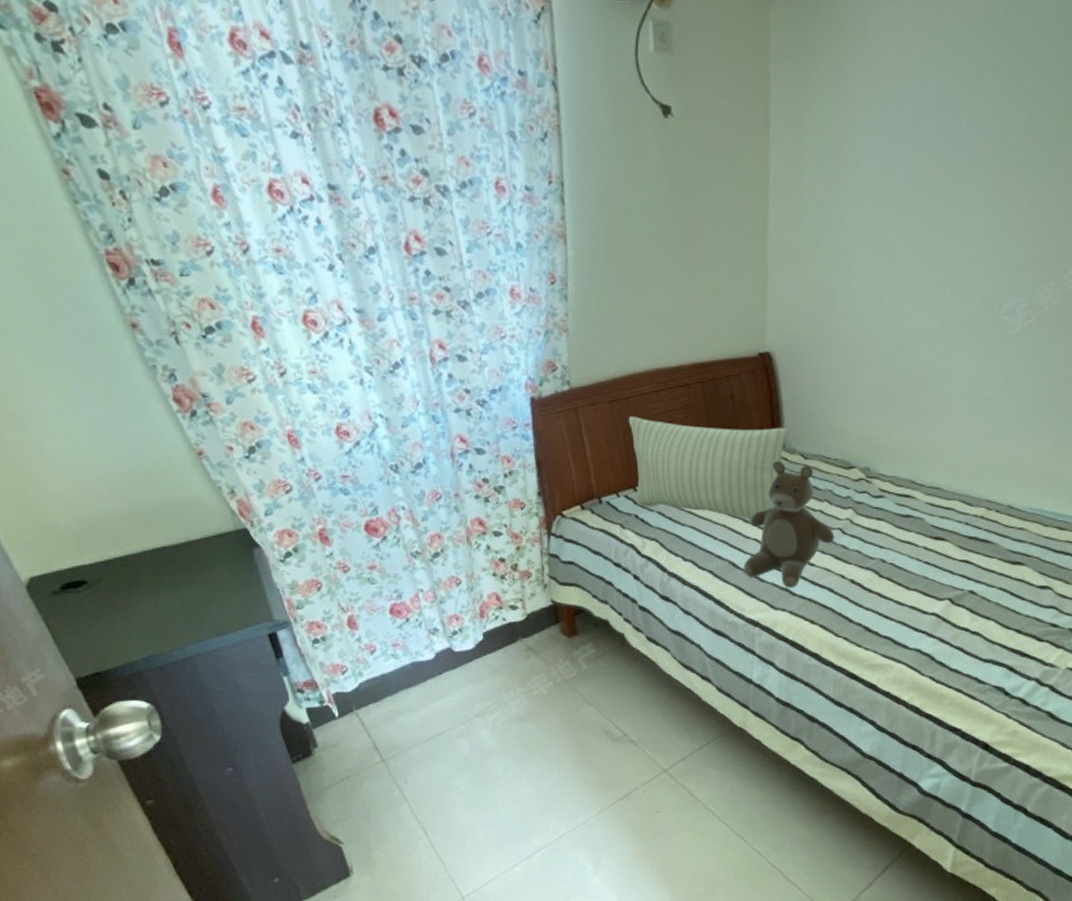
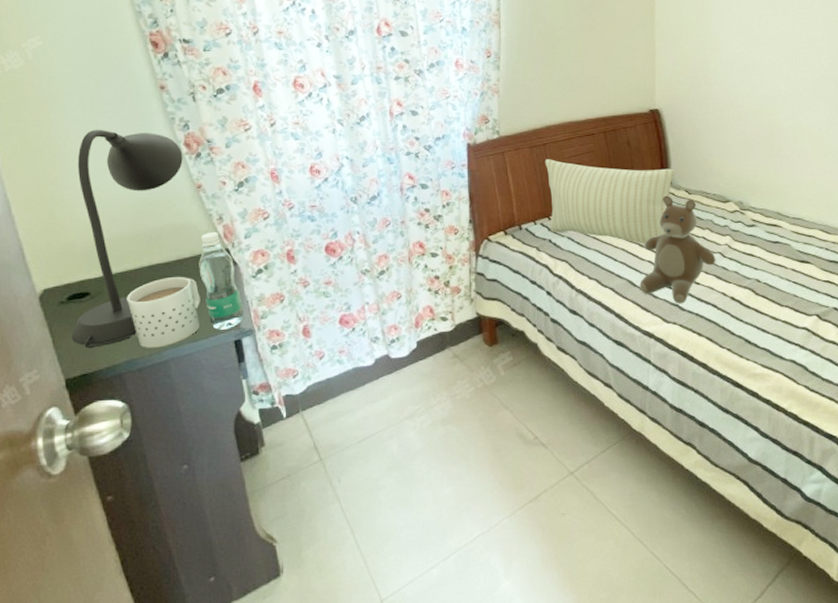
desk lamp: none [40,380,176,645] -> present [72,129,183,349]
mug: none [132,561,226,643] -> present [127,276,200,348]
bottle: none [212,508,276,622] -> present [198,231,243,330]

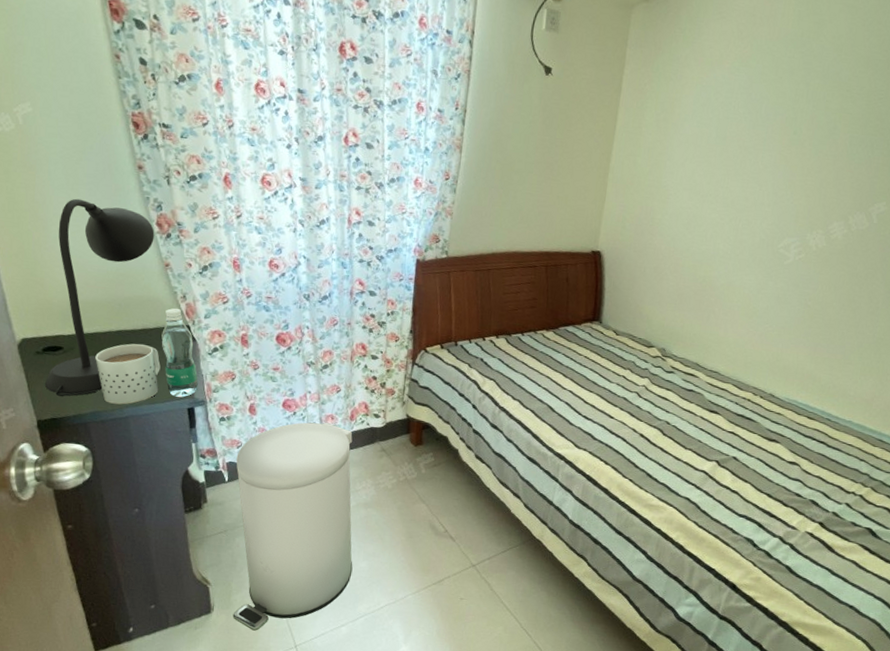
pedal bin: none [293,335,437,590] -> present [232,422,353,631]
pillow: present [545,159,674,244] -> none [483,284,606,375]
bear: present [639,195,716,304] -> none [558,333,633,434]

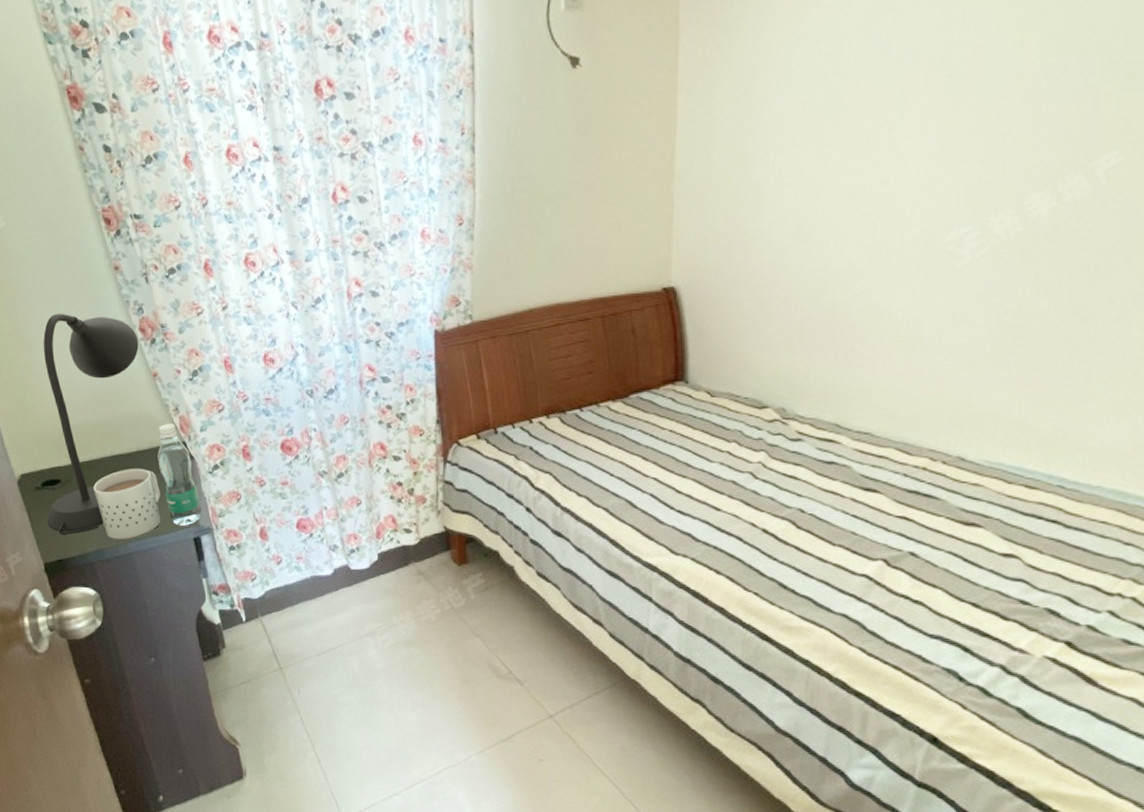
pedal bin: present [232,422,353,631] -> none [252,544,400,800]

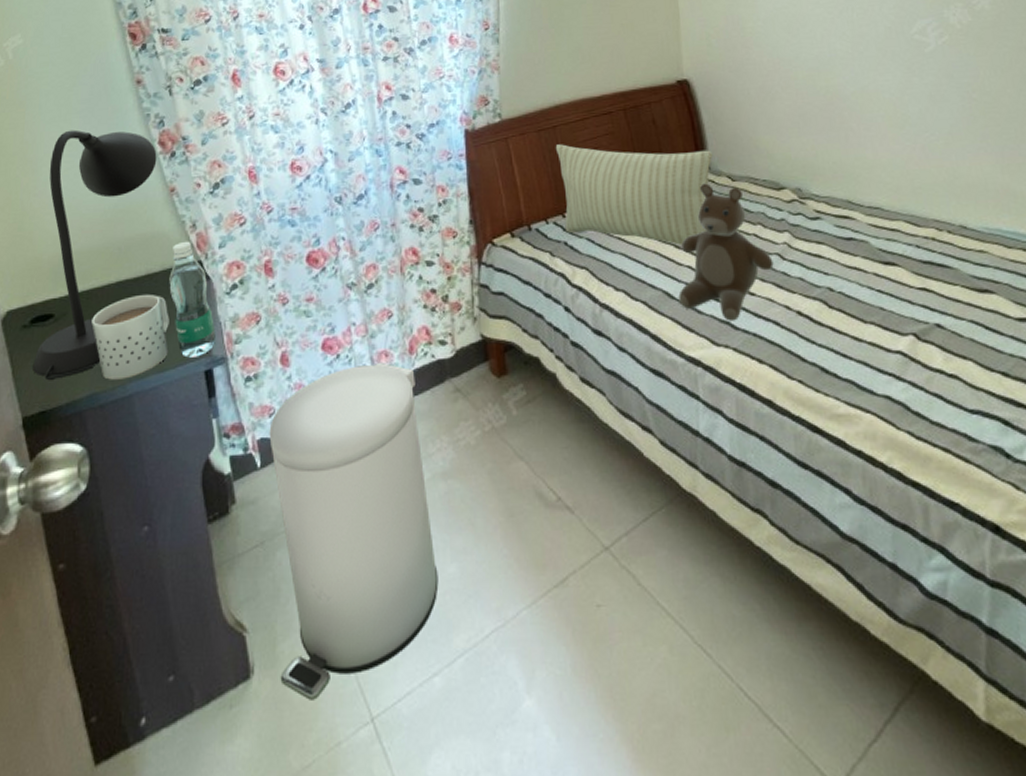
pedal bin: none [252,544,400,800] -> present [269,363,439,700]
pillow: none [526,350,692,457] -> present [555,144,712,245]
bear: none [641,397,744,533] -> present [678,183,774,321]

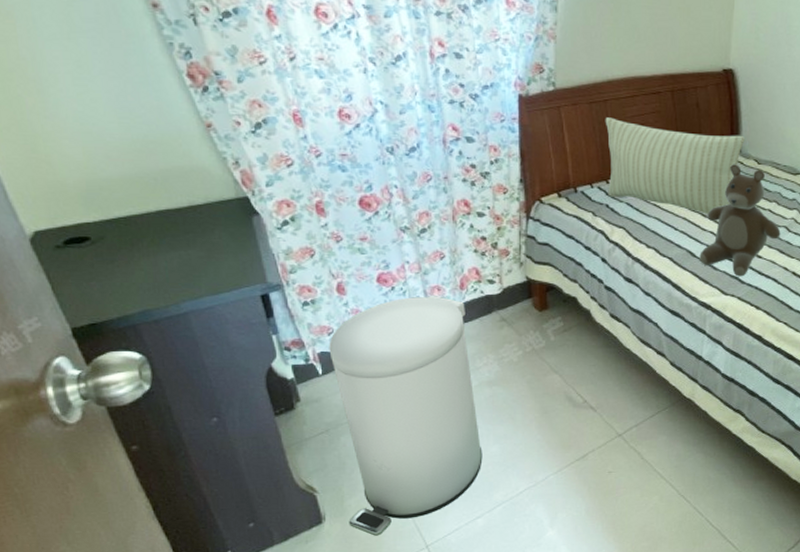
desk lamp: present [33,129,157,381] -> none [57,50,188,298]
mug: present [91,294,170,380] -> none [134,224,221,299]
bottle: present [168,241,216,358] -> none [213,177,270,283]

